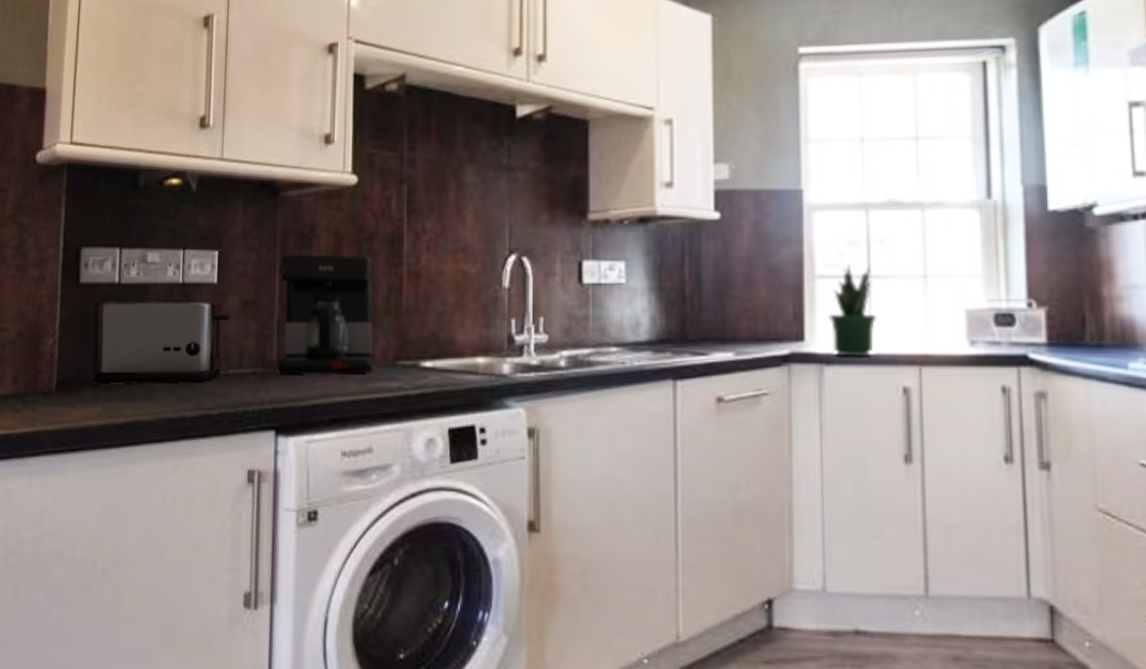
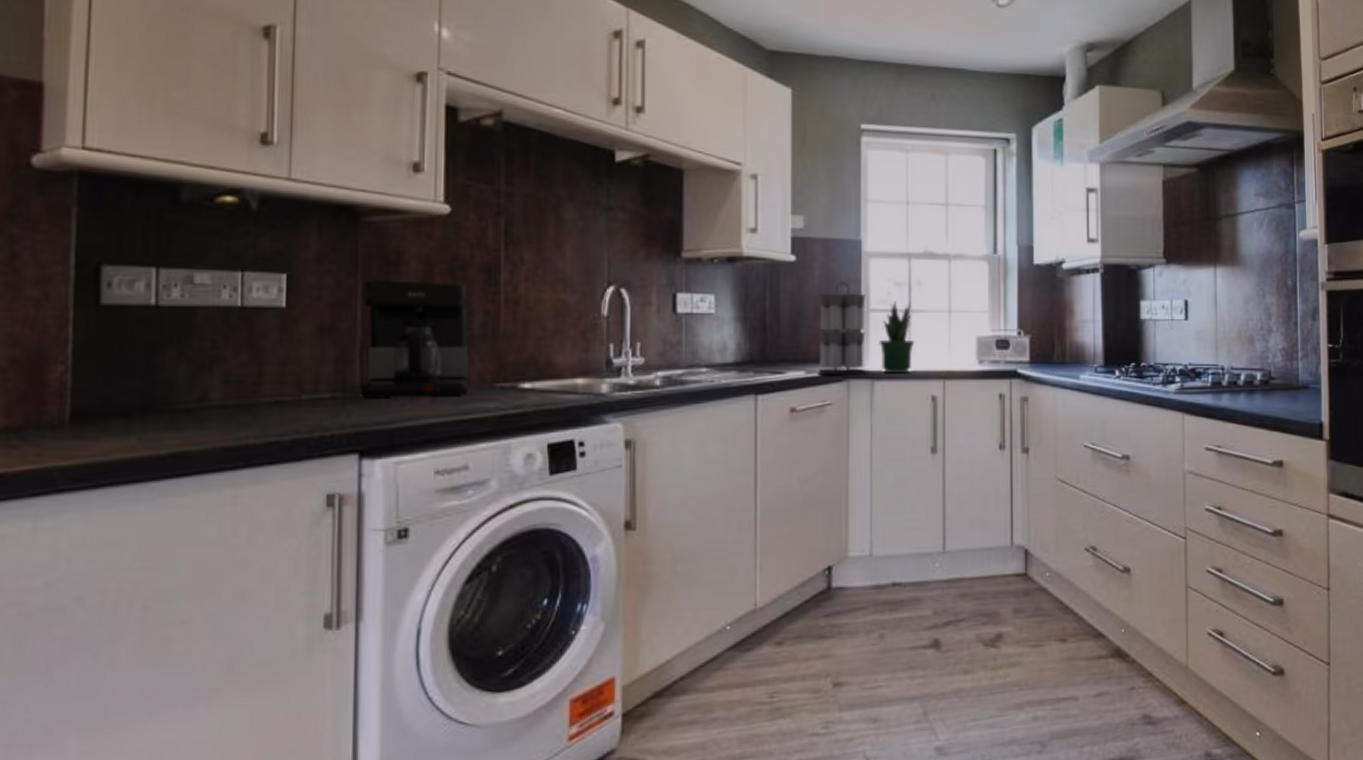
toaster: present [92,302,229,384] -> none [121,325,302,414]
spice rack: none [750,241,812,361] -> present [818,281,866,377]

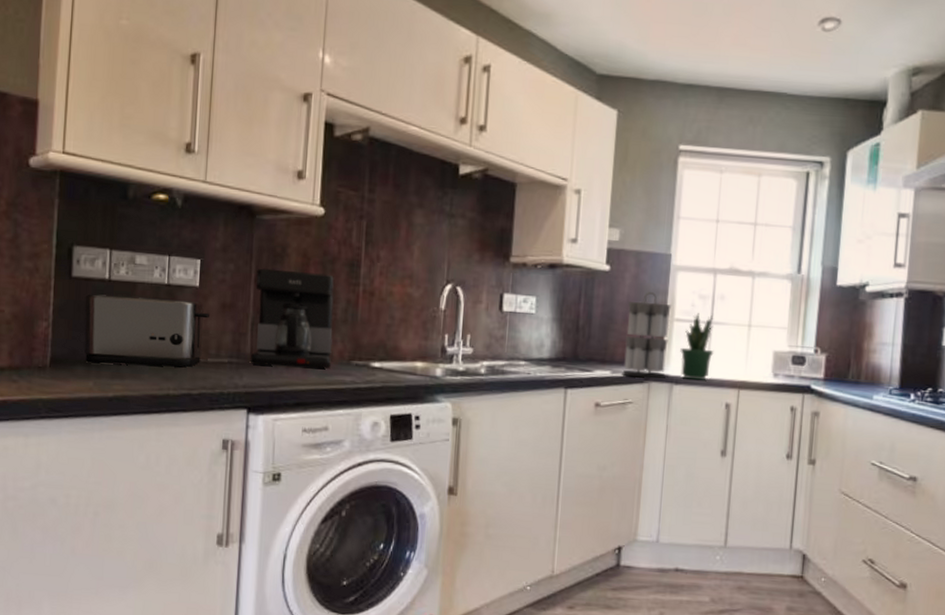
toaster: none [121,325,302,414] -> present [84,294,209,368]

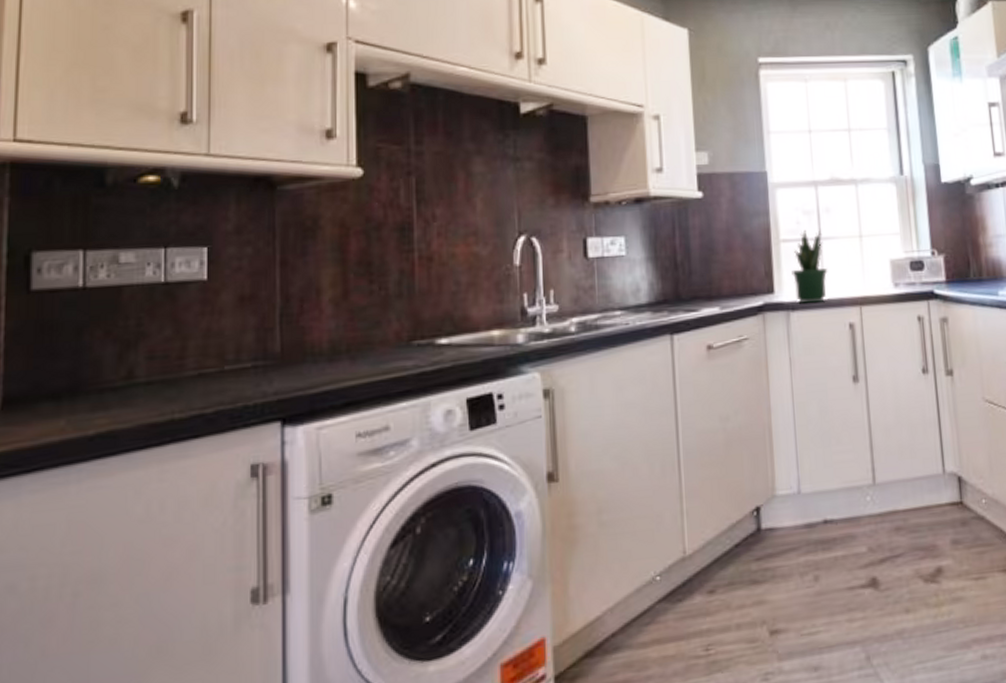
toaster: present [84,294,209,368] -> none [50,298,223,396]
coffee maker: present [251,268,335,369] -> none [282,243,388,365]
spice rack: present [622,291,671,380] -> none [729,213,780,311]

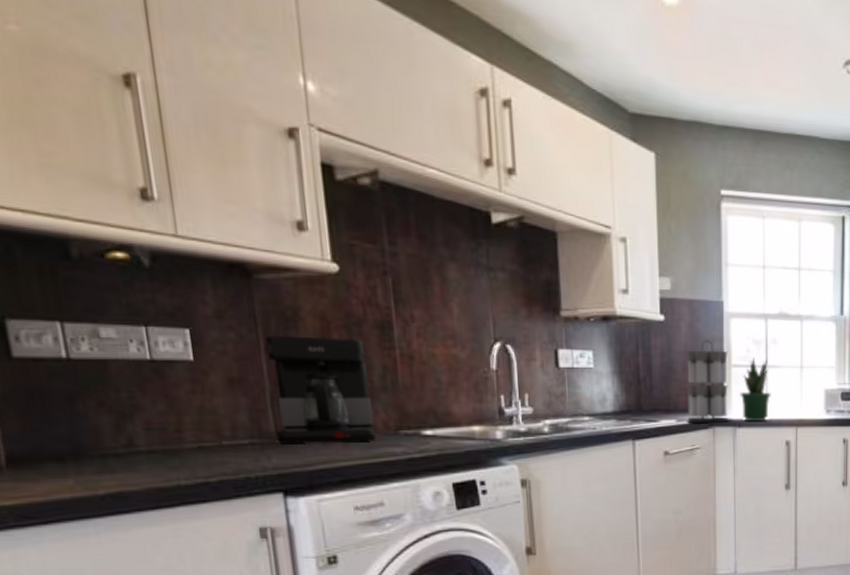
coffee maker: none [282,243,388,365] -> present [265,335,377,445]
spice rack: none [729,213,780,311] -> present [687,339,729,425]

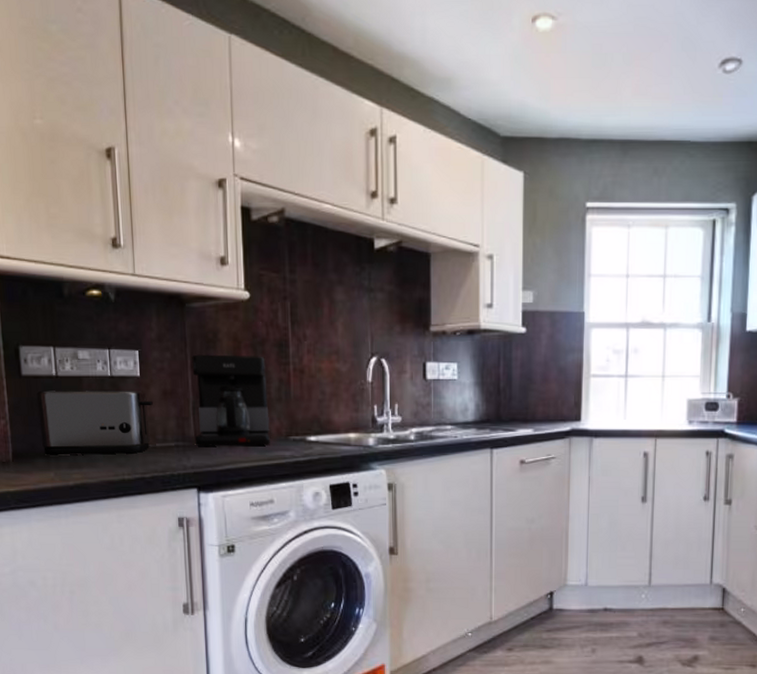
toaster: none [38,377,215,458] -> present [36,390,153,455]
spice rack: present [687,339,729,425] -> none [544,349,587,435]
planter: present [740,357,771,422] -> none [598,367,630,433]

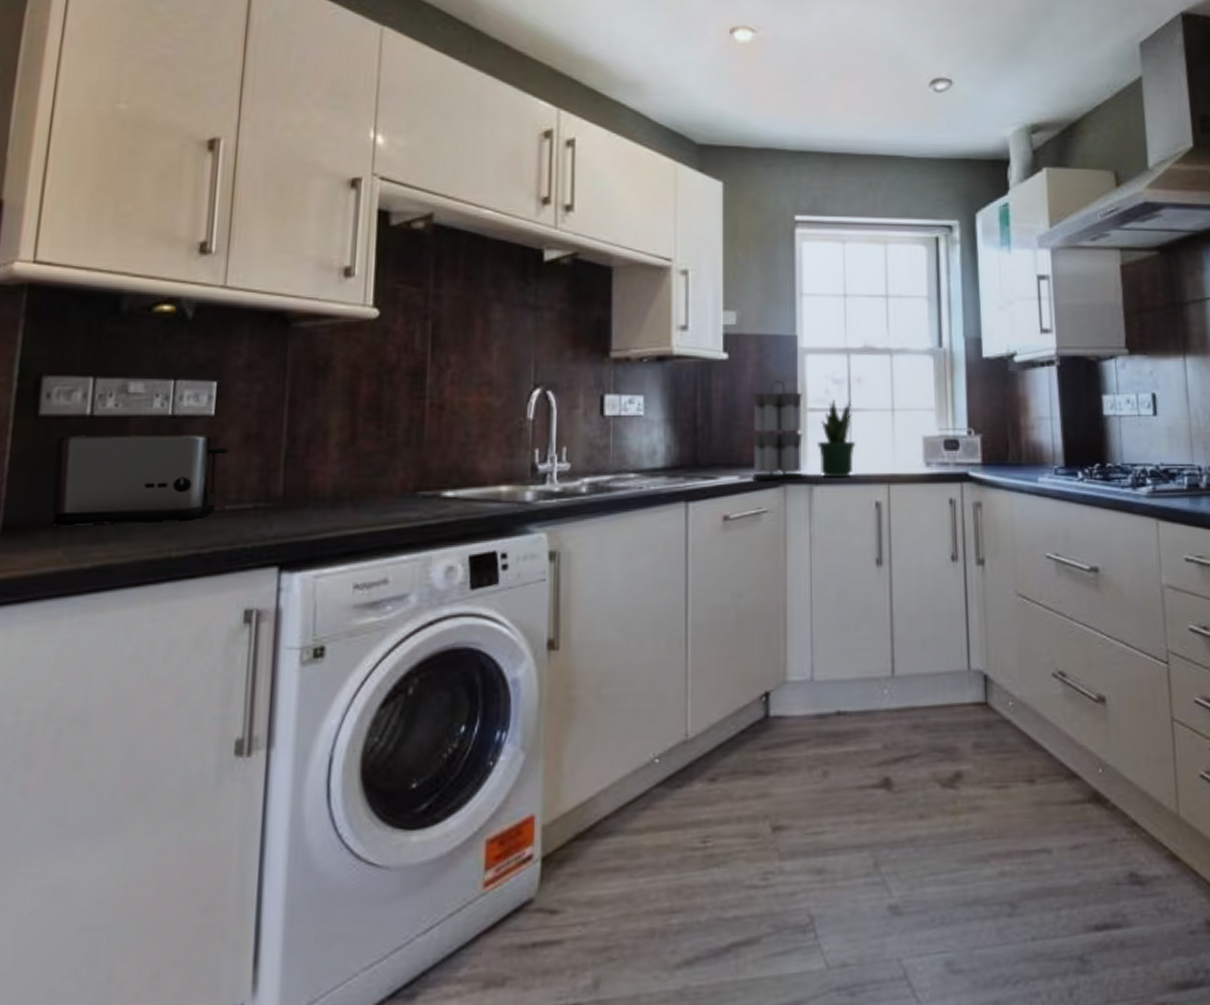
coffee maker: present [192,354,271,447] -> none [284,386,394,509]
spice rack: none [544,349,587,435] -> present [752,379,803,482]
planter: none [598,367,630,433] -> present [817,399,856,479]

